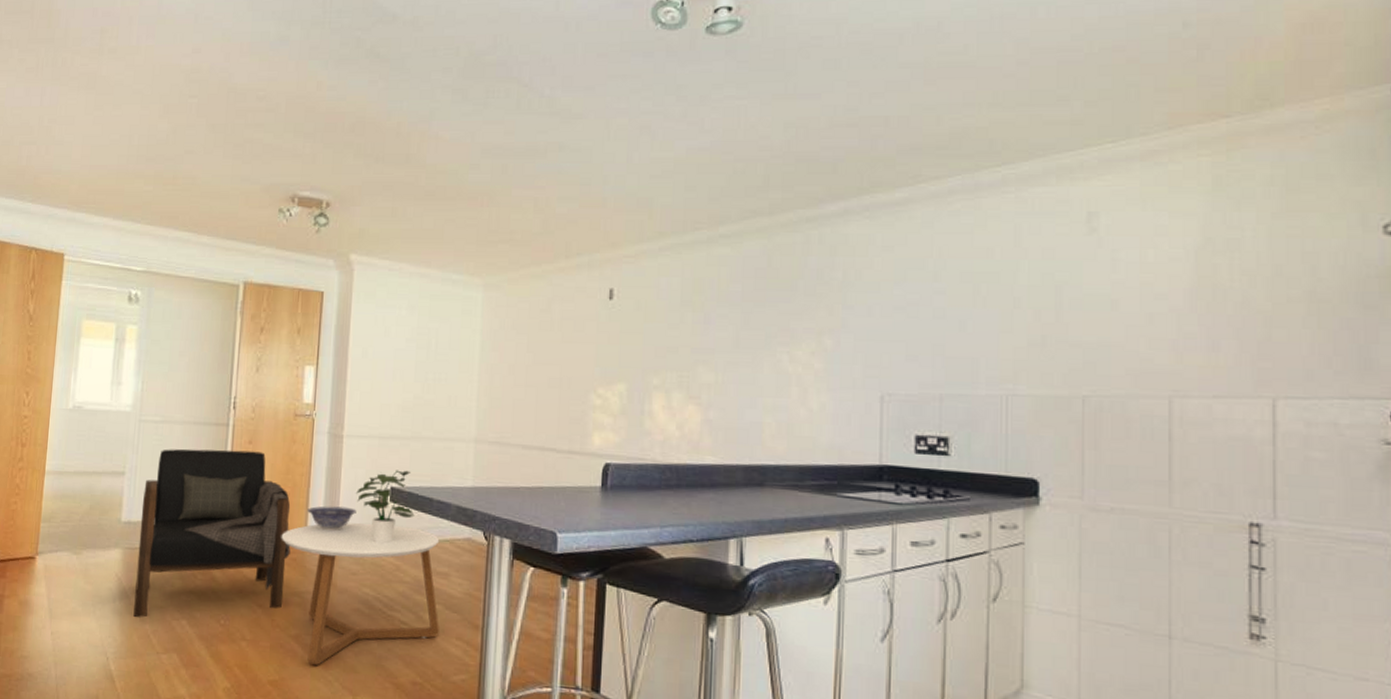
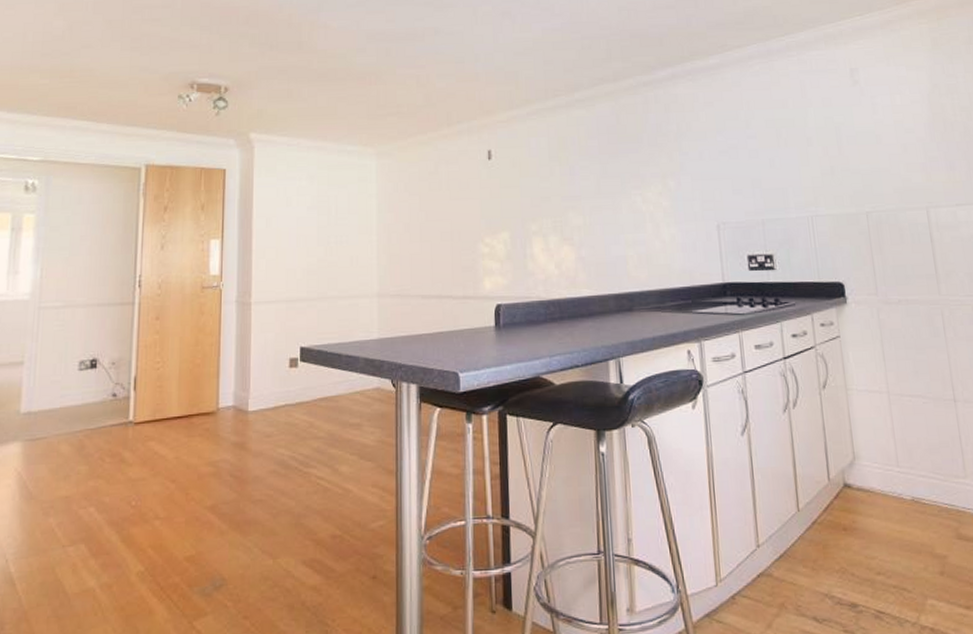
armchair: present [133,448,291,617] -> none [35,326,203,511]
coffee table: present [281,522,440,665] -> none [192,383,355,533]
decorative bowl: present [307,506,357,532] -> none [218,371,268,397]
potted plant: present [356,470,415,544] -> none [267,330,325,403]

